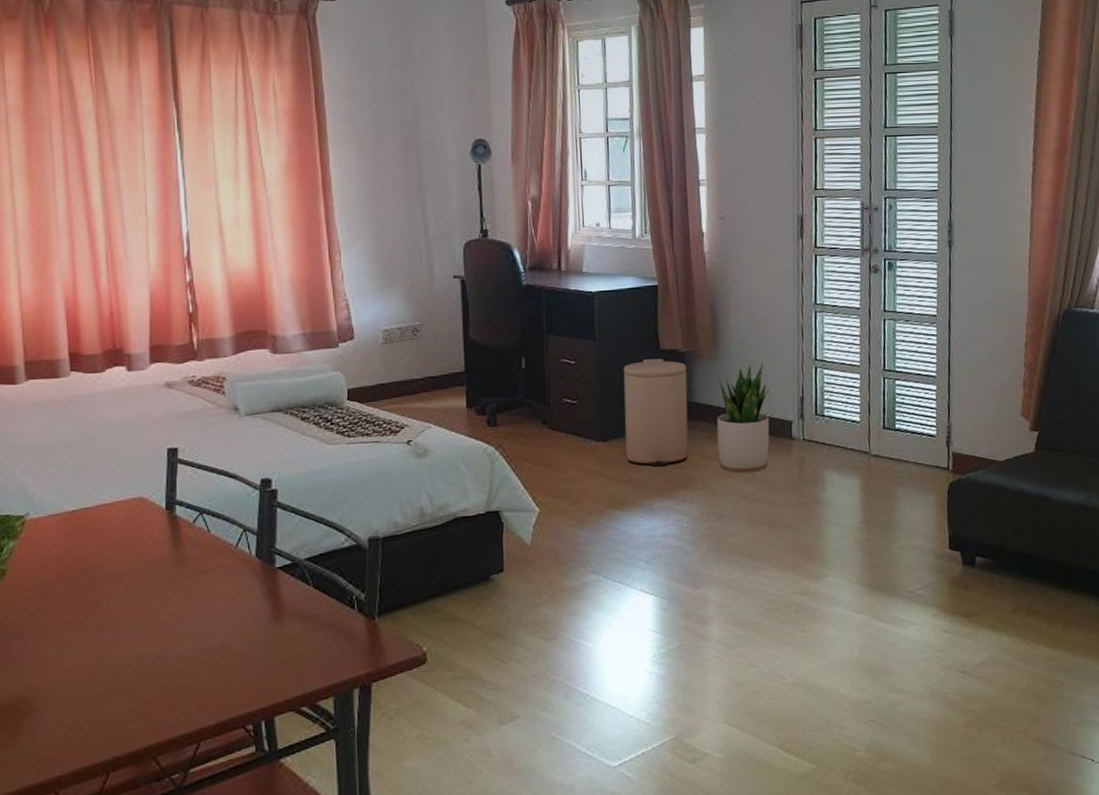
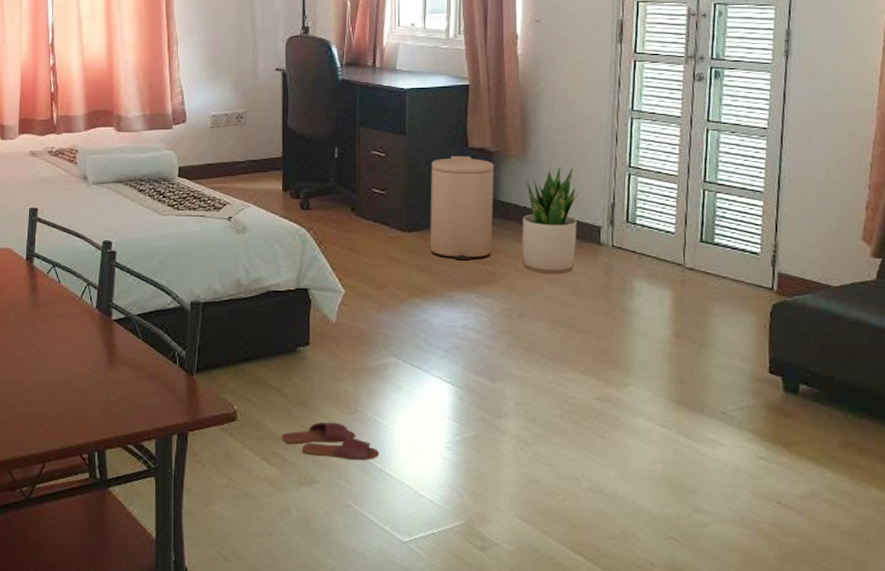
slippers: none [477,651,583,690] -> present [281,421,379,461]

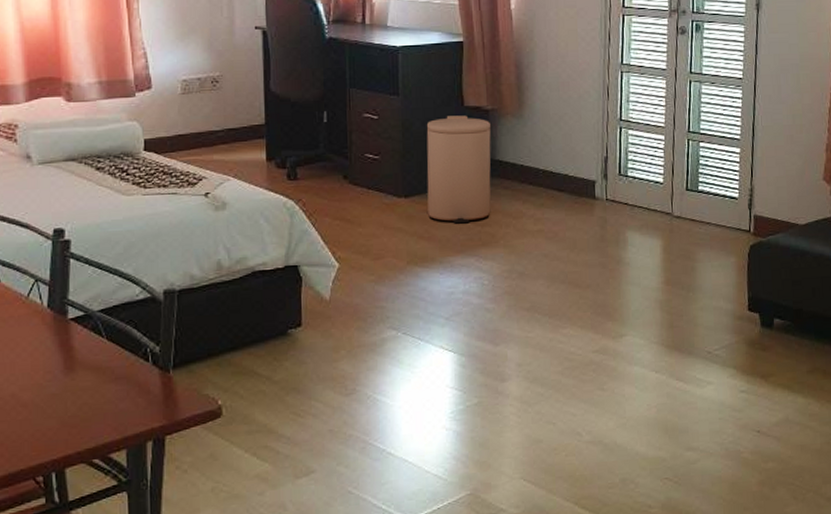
slippers: present [281,421,379,461] -> none [273,405,380,445]
planter: present [522,168,579,275] -> none [519,123,574,233]

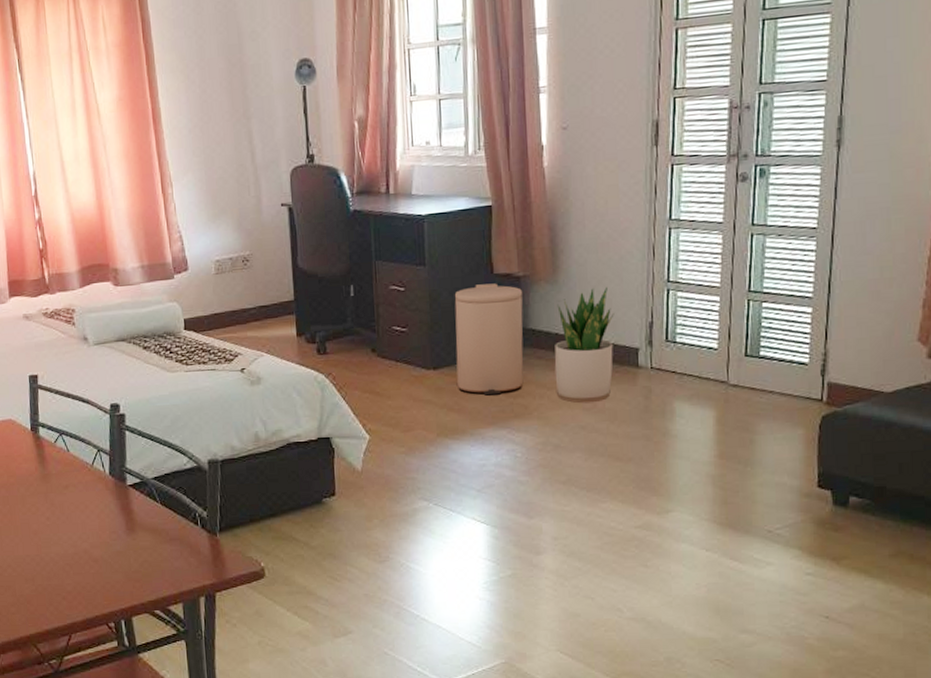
planter: none [519,123,574,233] -> present [554,287,614,404]

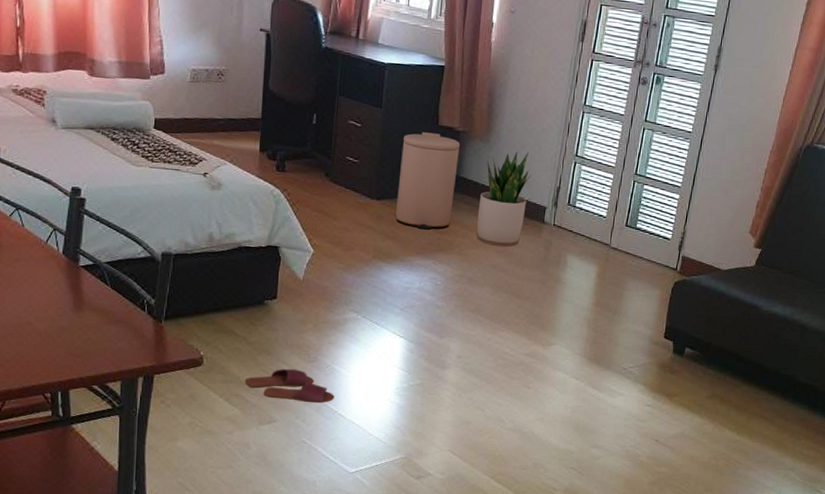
slippers: none [312,571,414,609] -> present [244,368,334,403]

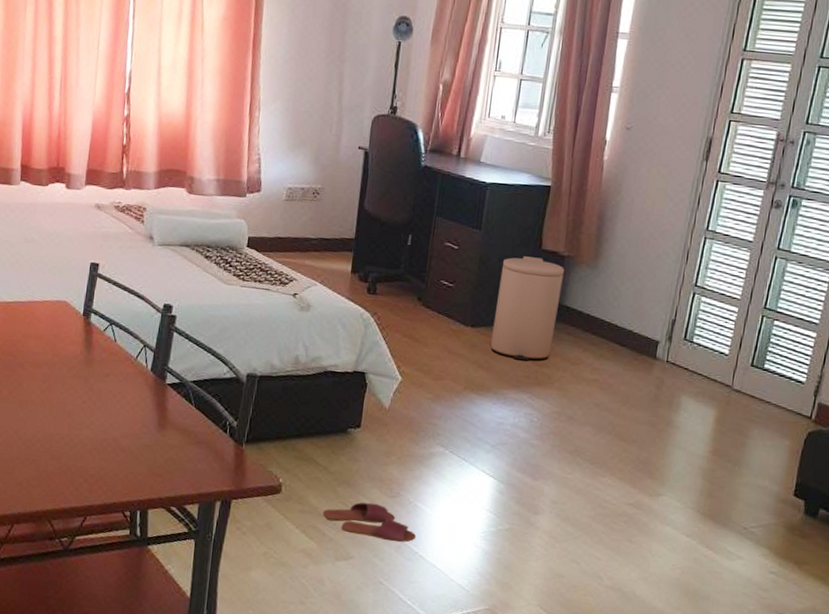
planter: present [476,151,531,248] -> none [579,279,643,384]

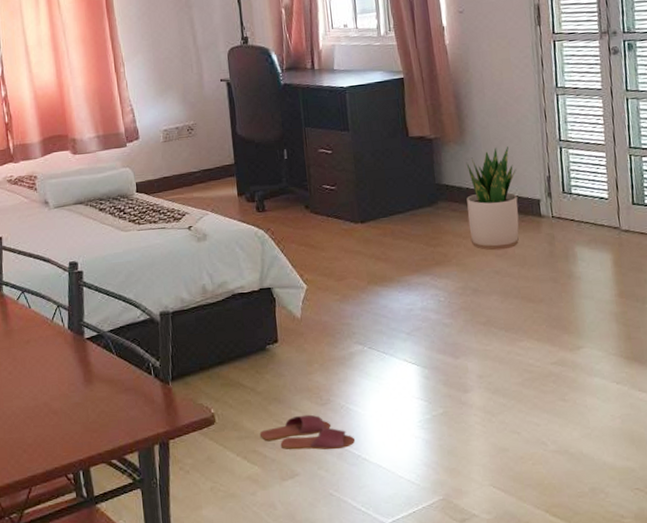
pedal bin: present [490,256,564,362] -> none [375,145,442,247]
planter: none [579,279,643,384] -> present [466,146,519,251]

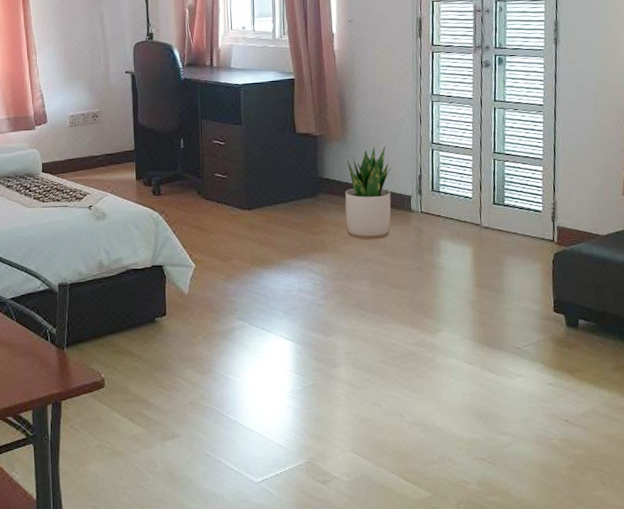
slippers: present [259,414,355,450] -> none [145,382,231,415]

